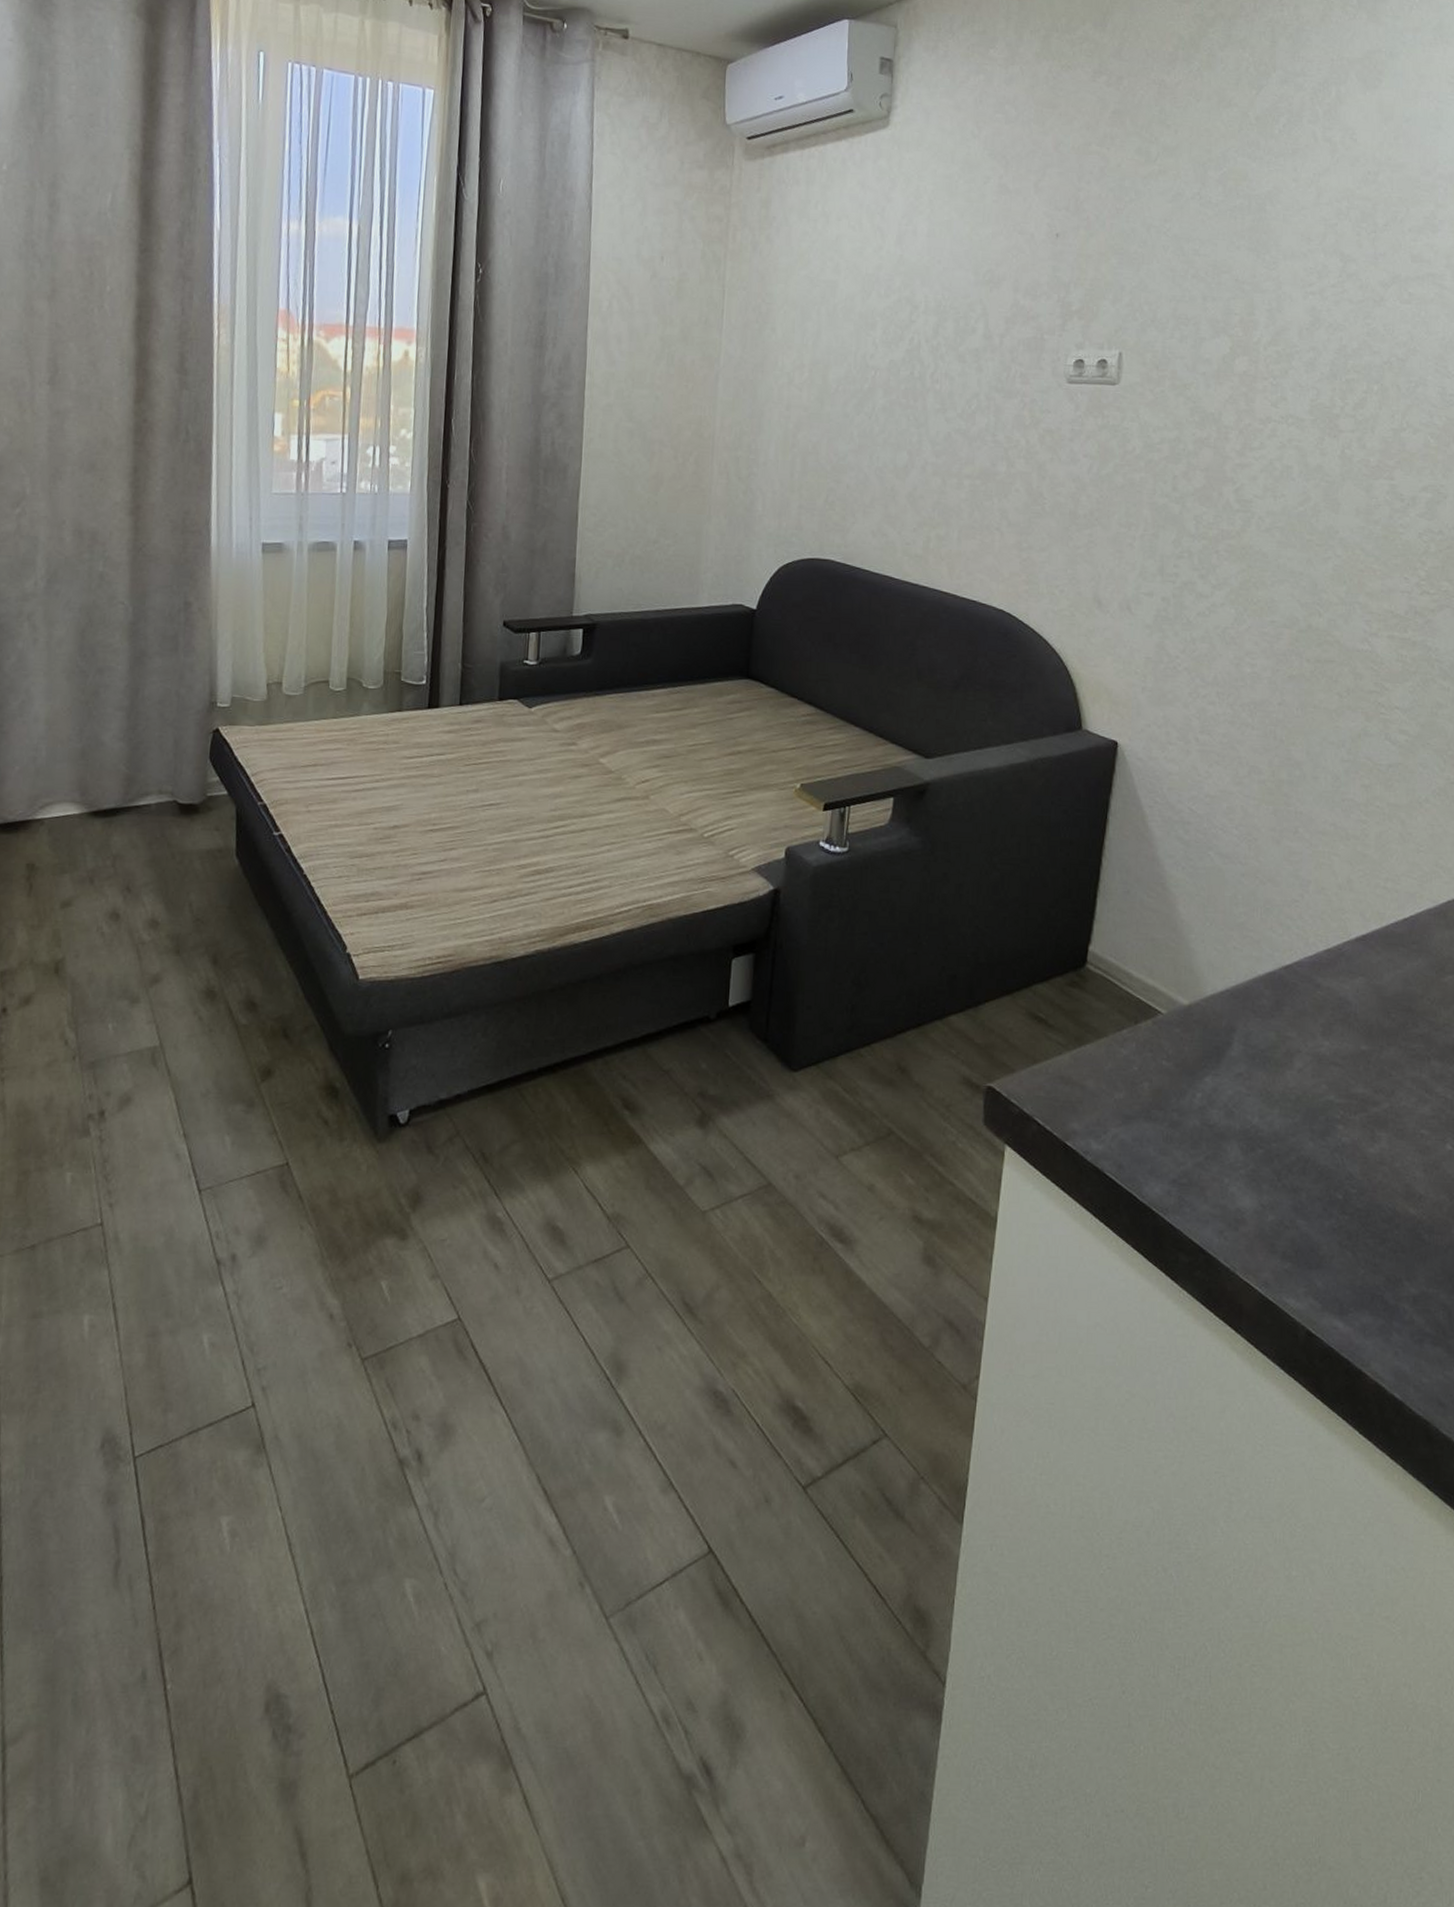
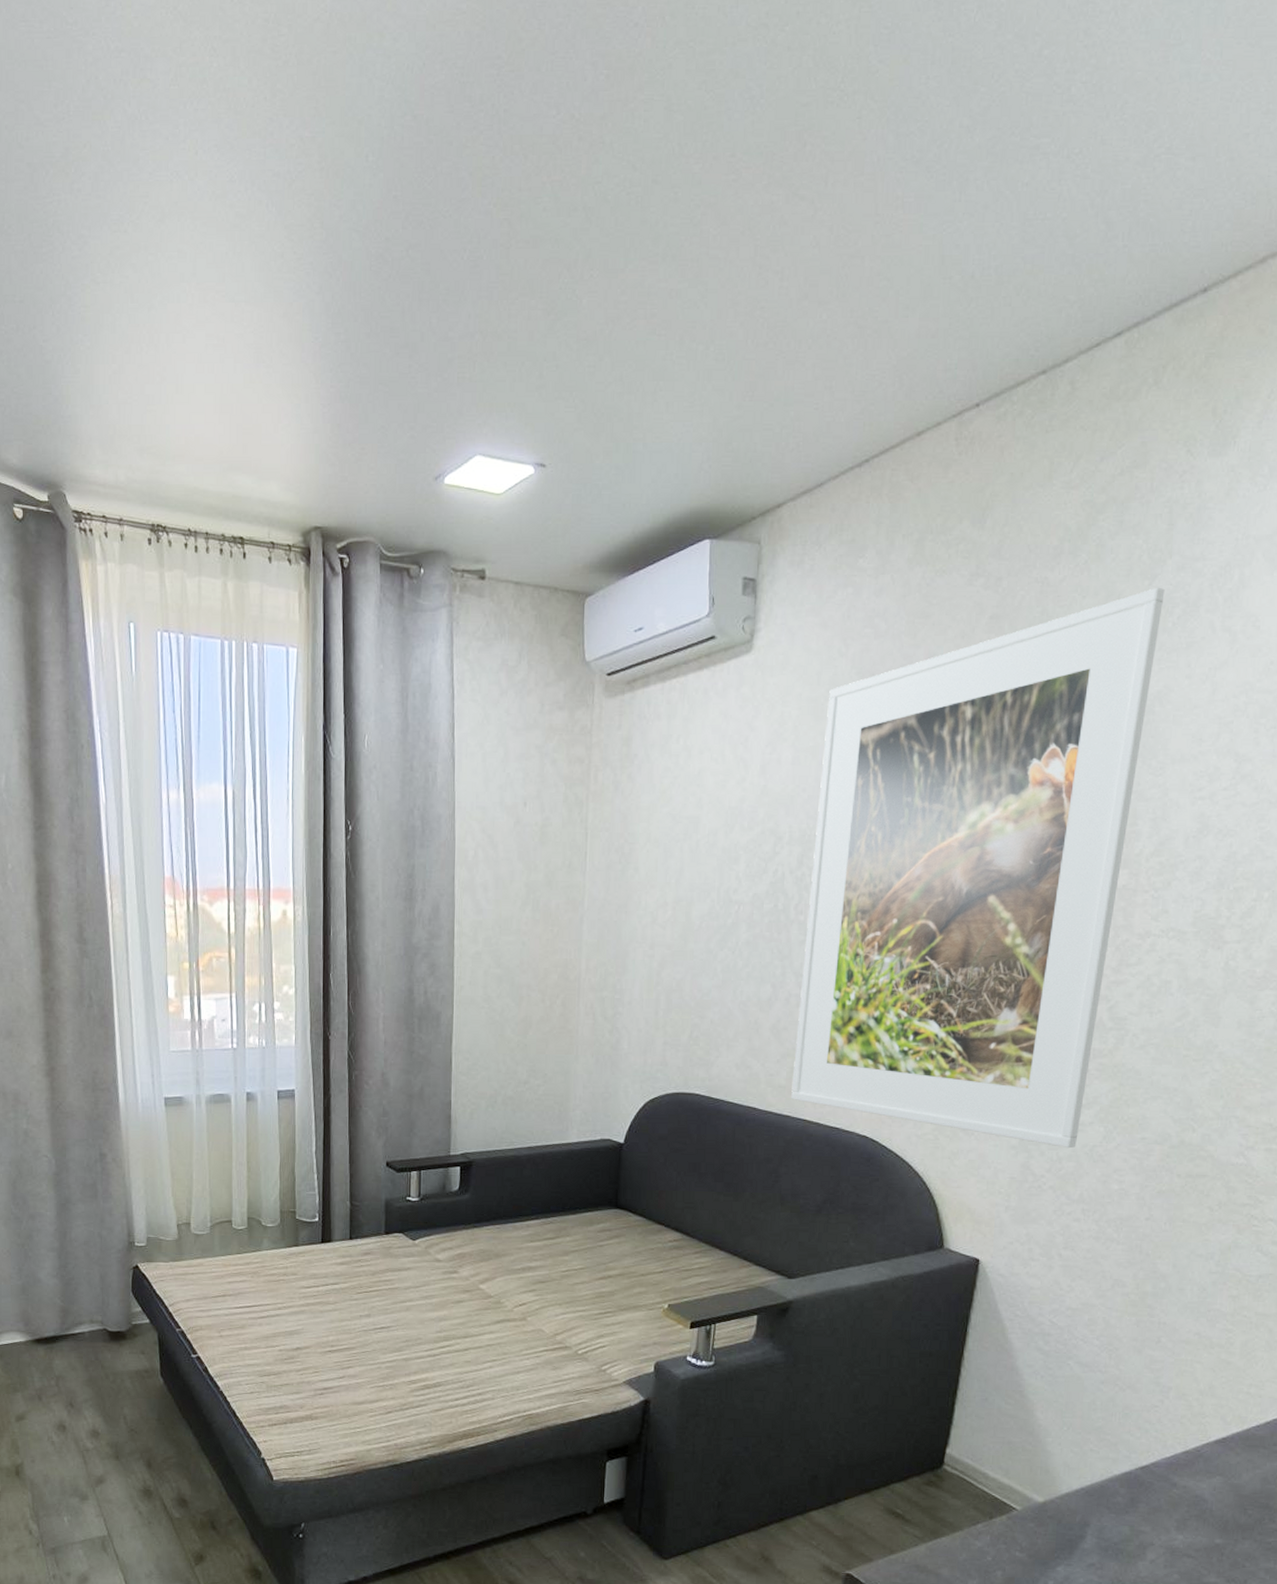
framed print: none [928,96,1271,630] -> present [791,587,1165,1149]

